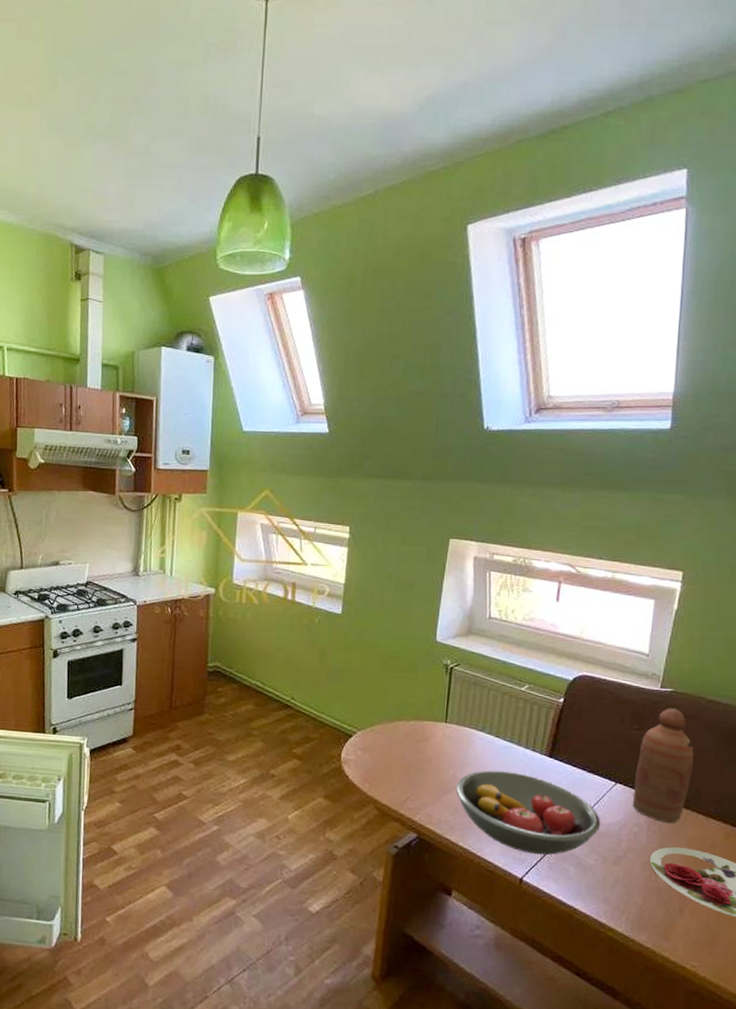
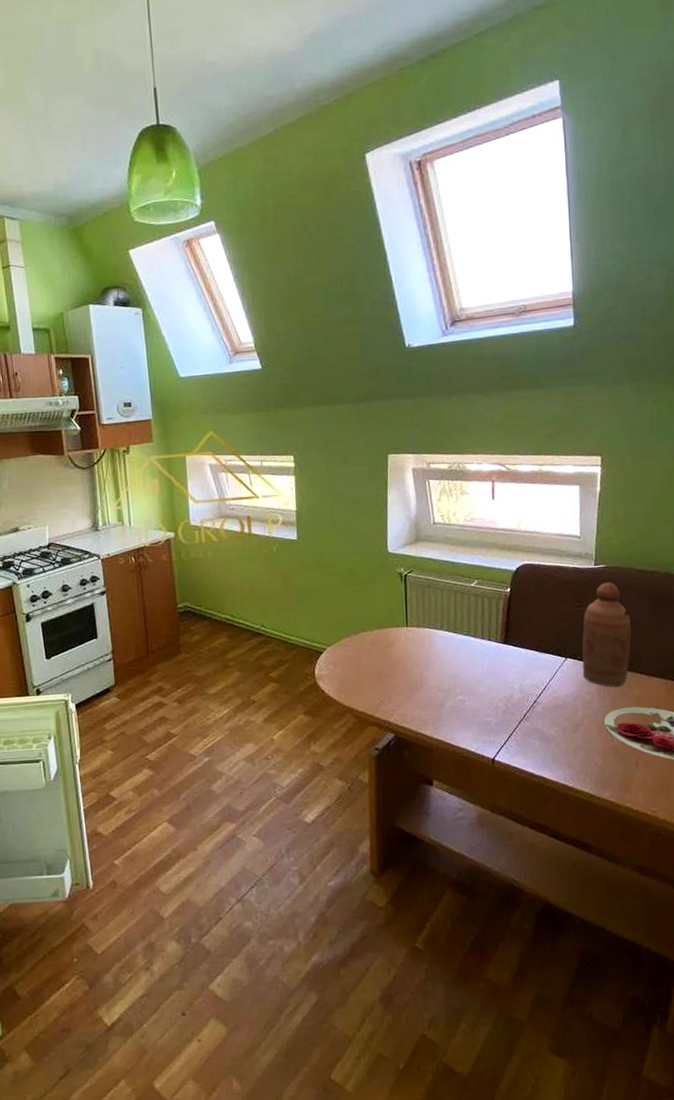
fruit bowl: present [456,770,601,855] -> none [424,662,558,735]

